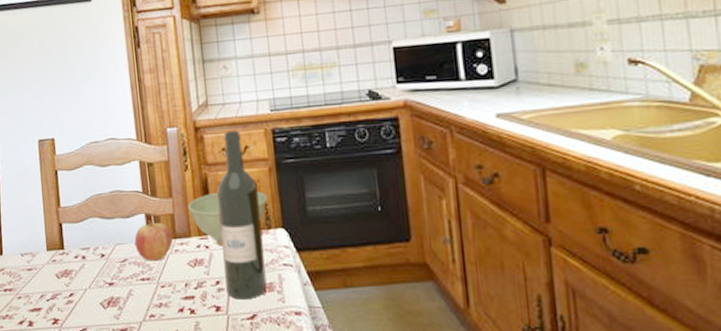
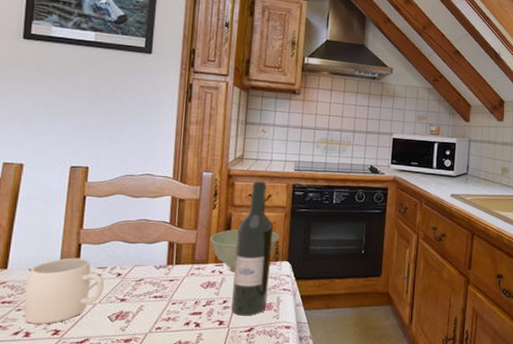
mug: none [20,239,91,313] -> present [23,257,104,324]
fruit: present [134,219,173,261] -> none [153,246,192,282]

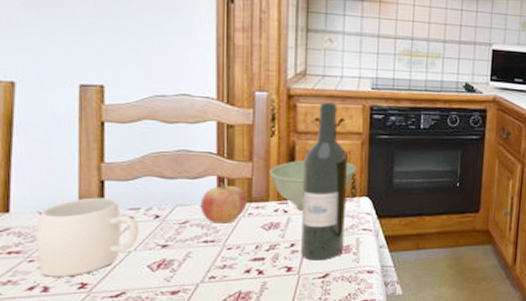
fruit: none [153,246,192,282] -> present [200,182,248,224]

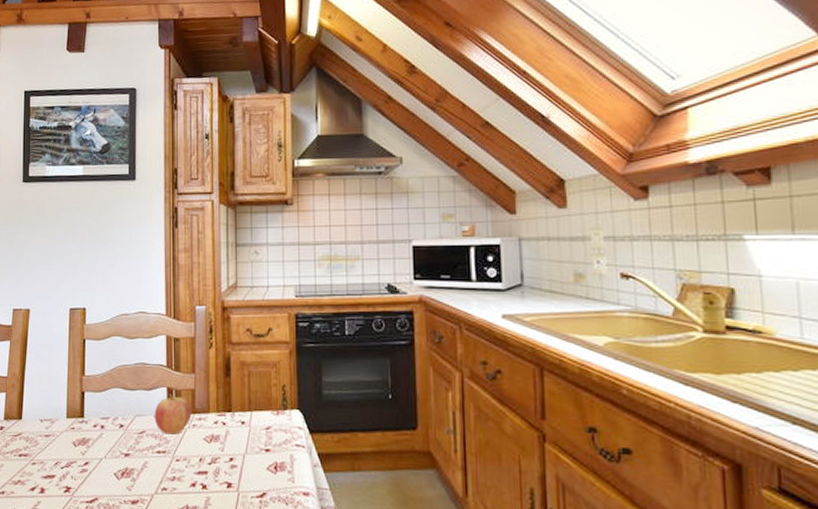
mug: present [35,197,138,277] -> none [37,407,108,480]
bowl: present [268,160,357,211] -> none [208,370,287,424]
wine bottle: present [301,102,347,261] -> none [238,312,279,478]

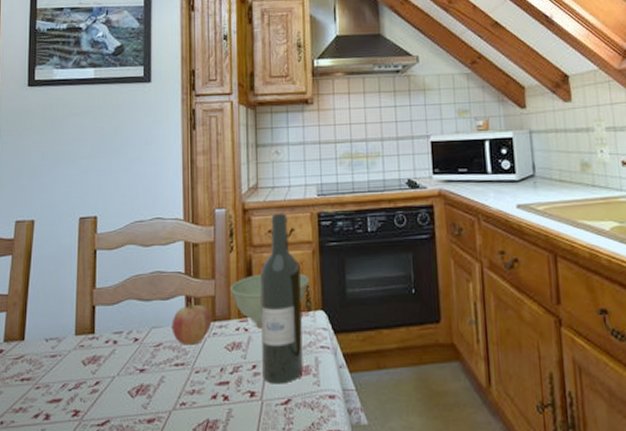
bowl: none [208,370,287,424] -> present [229,274,310,329]
wine bottle: none [238,312,279,478] -> present [260,213,303,384]

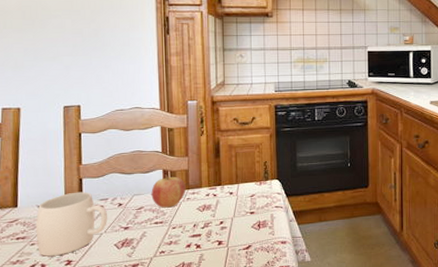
mug: none [42,322,121,404] -> present [35,191,107,256]
bowl: present [229,274,310,329] -> none [200,152,268,195]
wine bottle: present [260,213,303,384] -> none [227,105,261,235]

